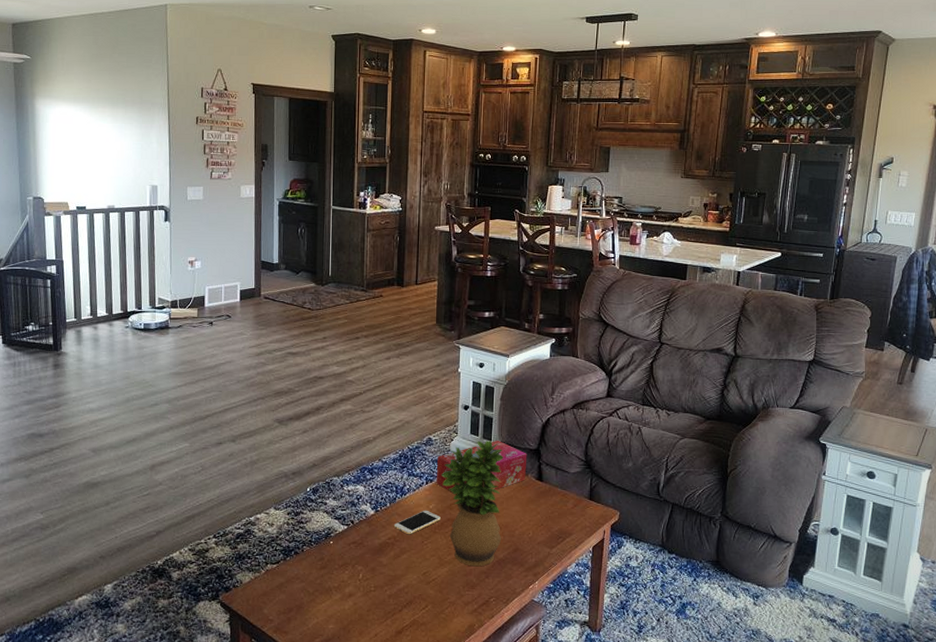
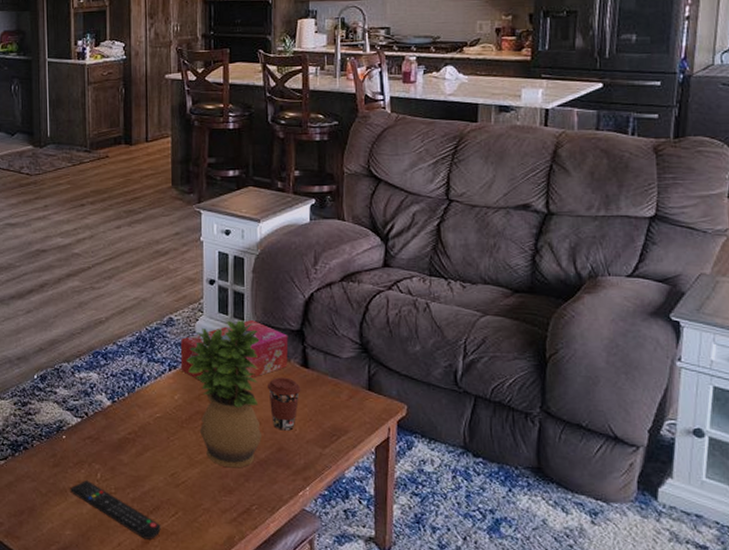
remote control: none [335,579,413,630] -> present [70,479,161,540]
smartphone: present [393,510,441,535] -> none [133,401,188,430]
coffee cup: none [507,489,536,534] -> present [267,377,301,431]

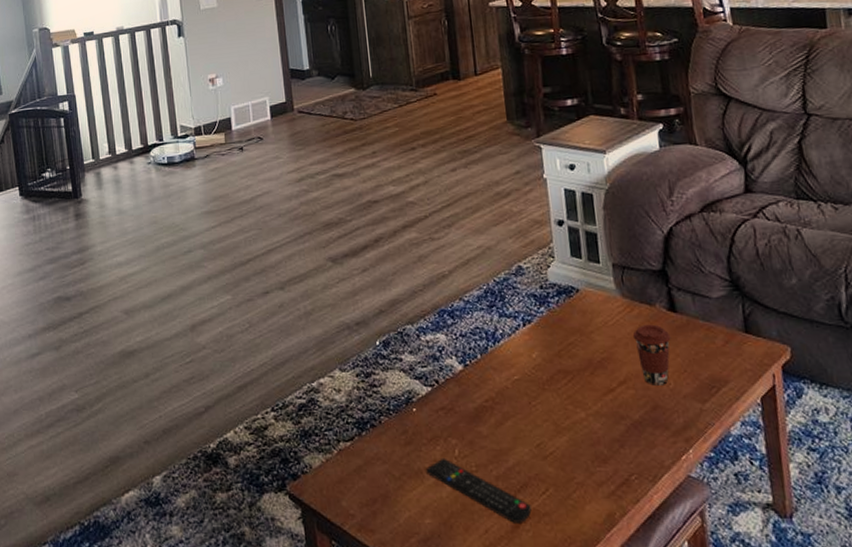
tissue box: present [180,319,289,384] -> none [533,261,653,338]
potted plant: present [187,319,261,468] -> none [541,262,633,433]

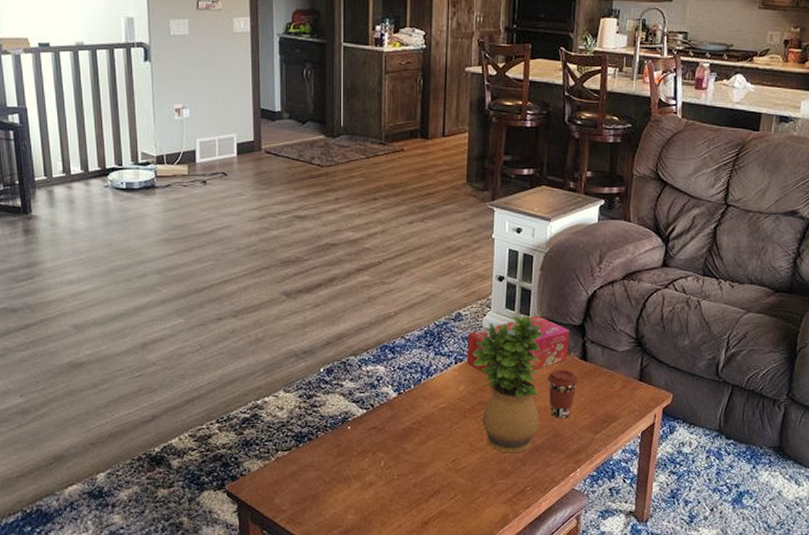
remote control: present [426,457,532,523] -> none [354,467,440,521]
tissue box: none [533,261,653,338] -> present [466,315,570,376]
potted plant: none [541,262,633,433] -> present [473,314,543,454]

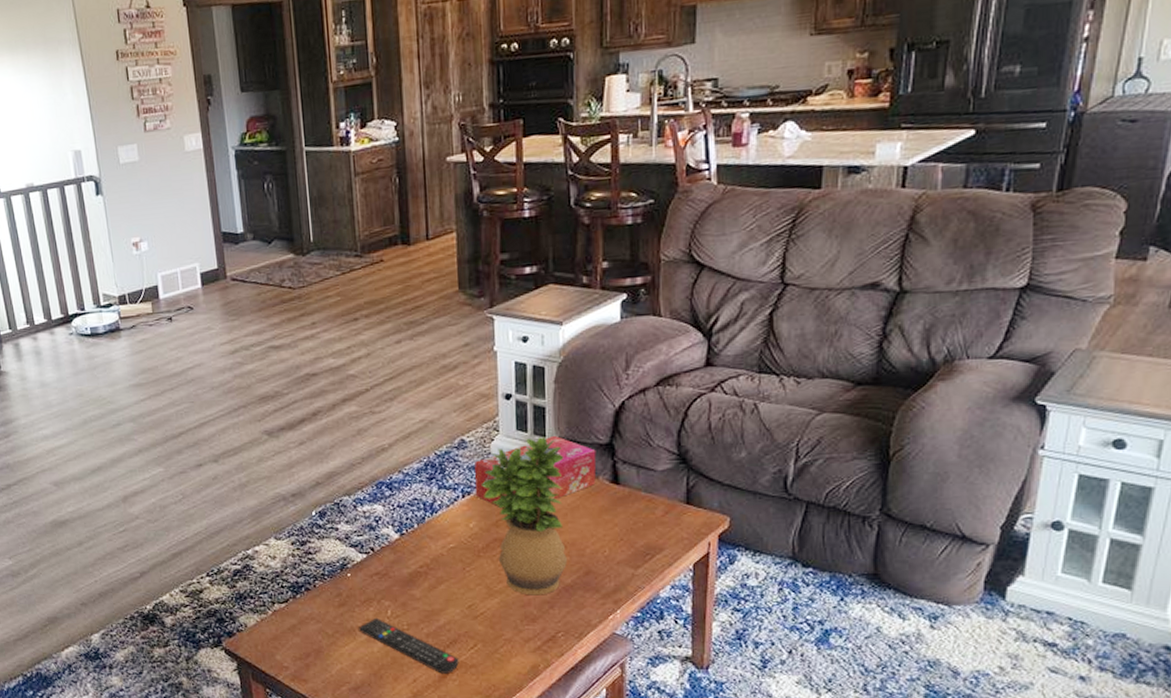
remote control: none [354,467,440,521] -> present [359,617,459,674]
coffee cup: present [547,369,579,419] -> none [572,496,611,553]

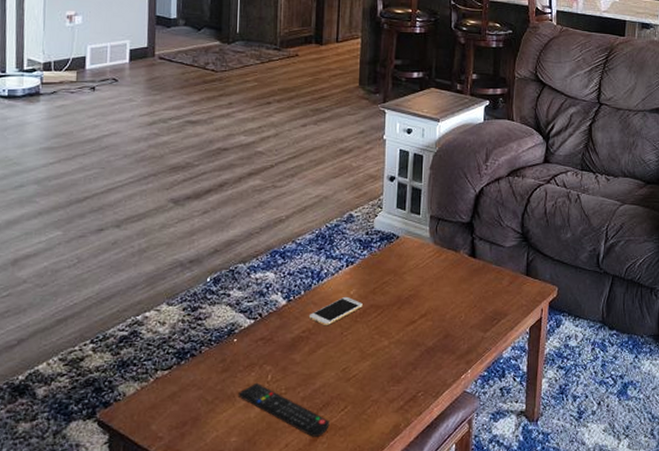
smartphone: none [425,529,485,561] -> present [308,296,363,326]
tissue box: present [474,435,597,509] -> none [357,213,459,277]
potted plant: present [482,435,567,596] -> none [364,213,433,358]

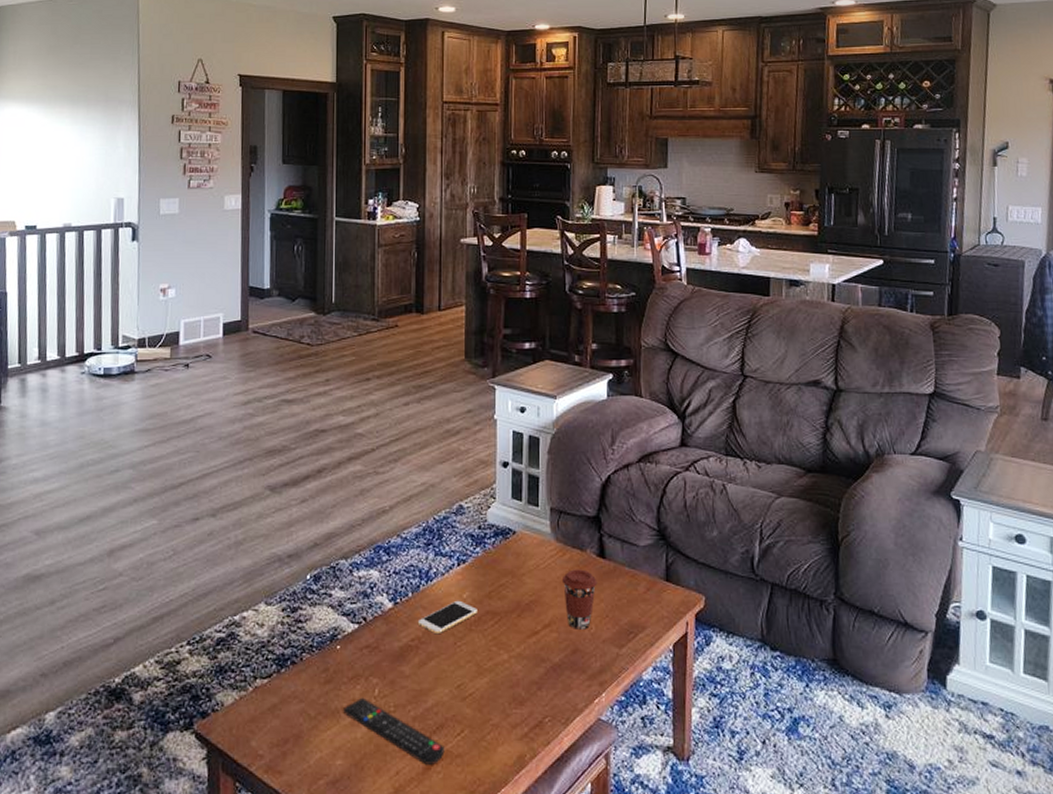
coffee cup: none [437,267,468,318] -> present [561,569,597,630]

